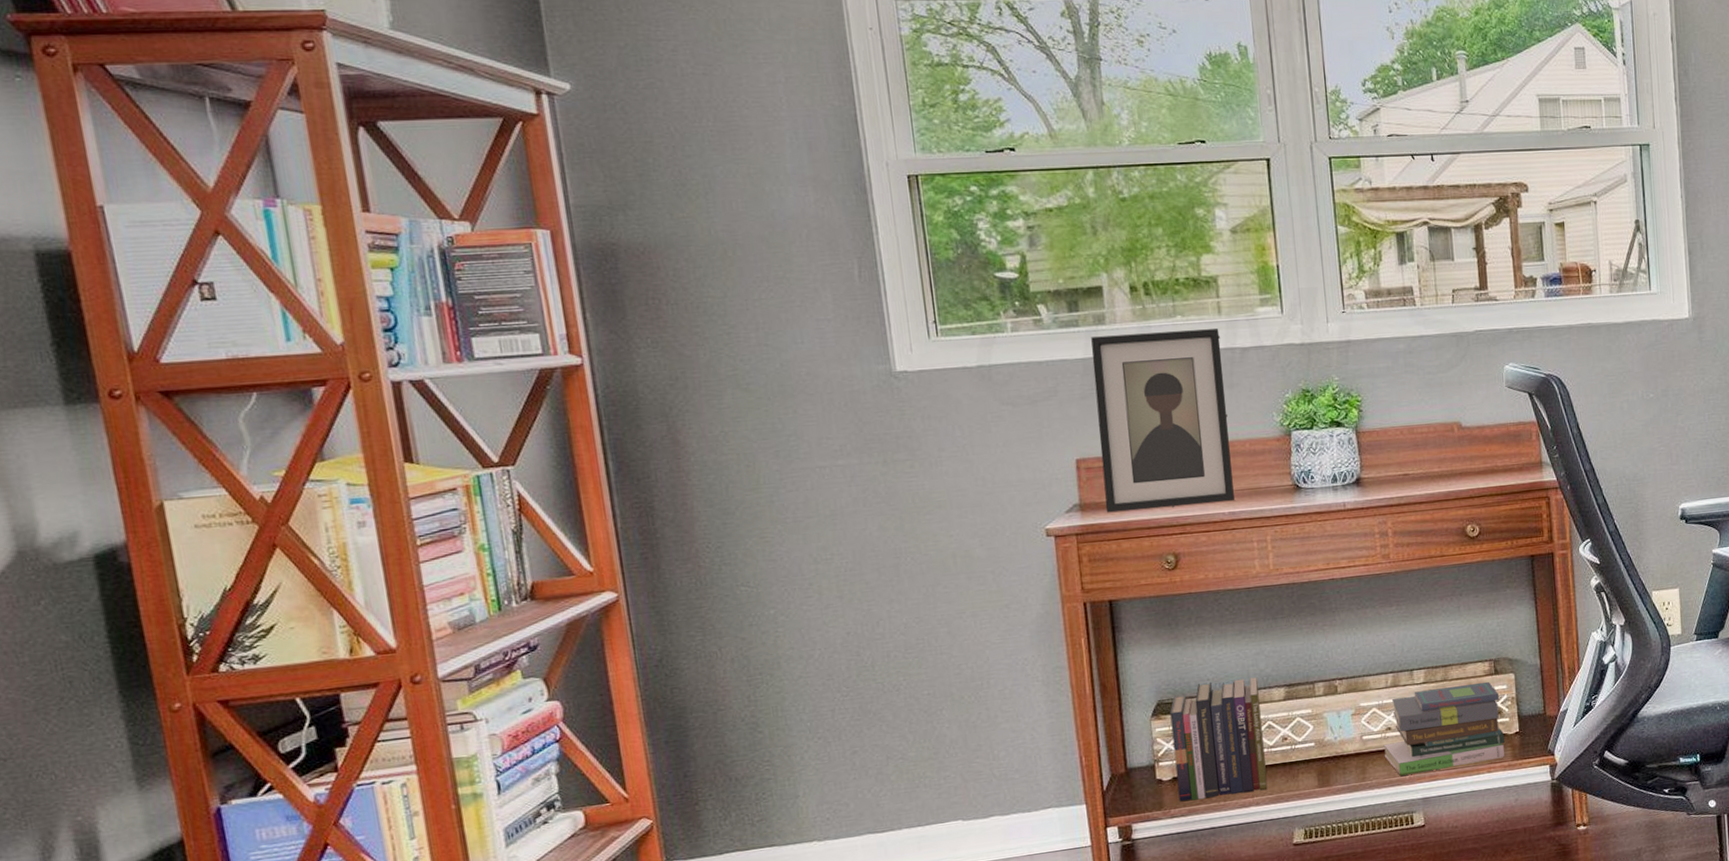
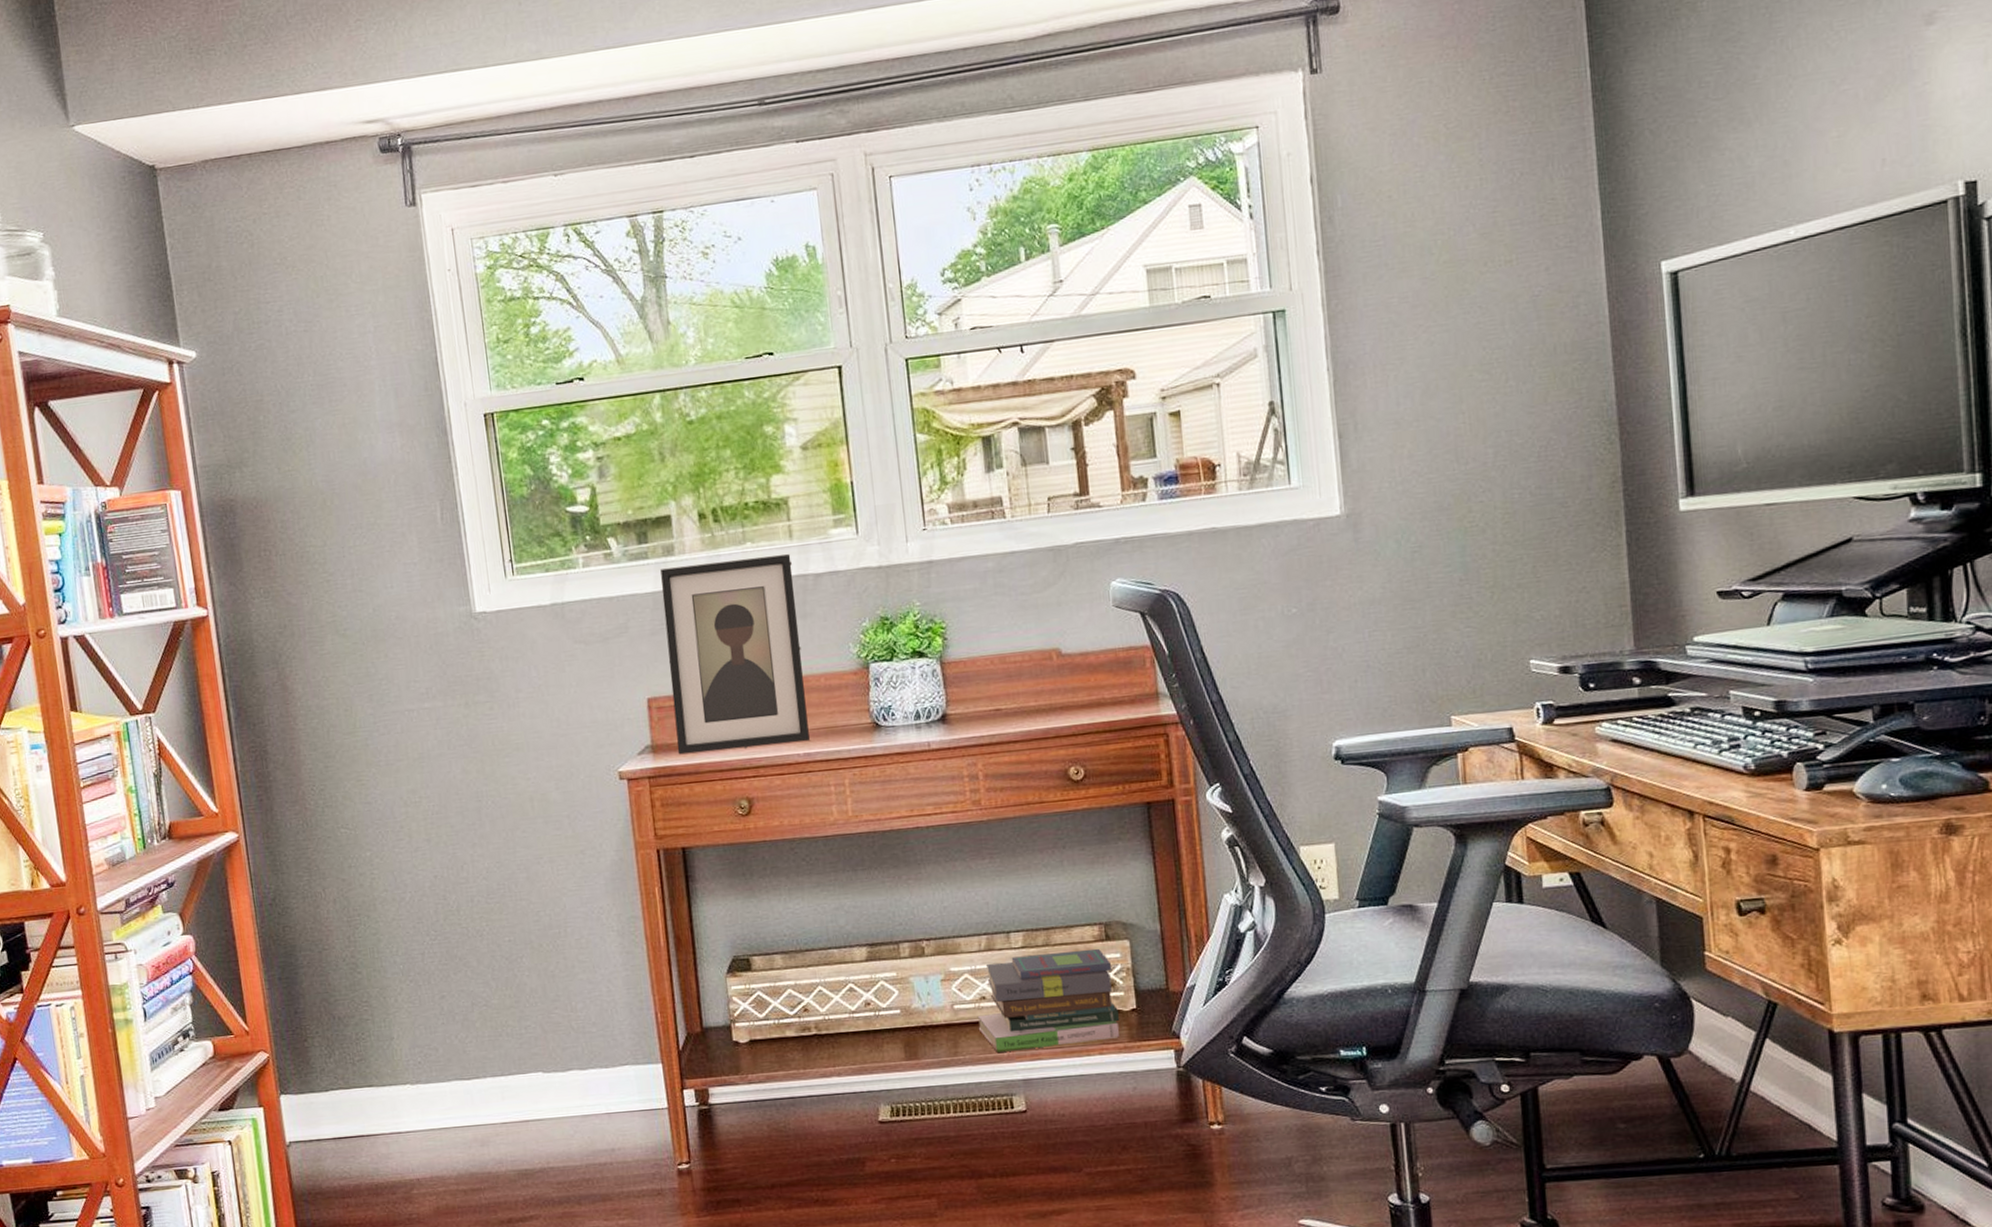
books: present [1170,677,1268,801] -> none [745,934,850,1066]

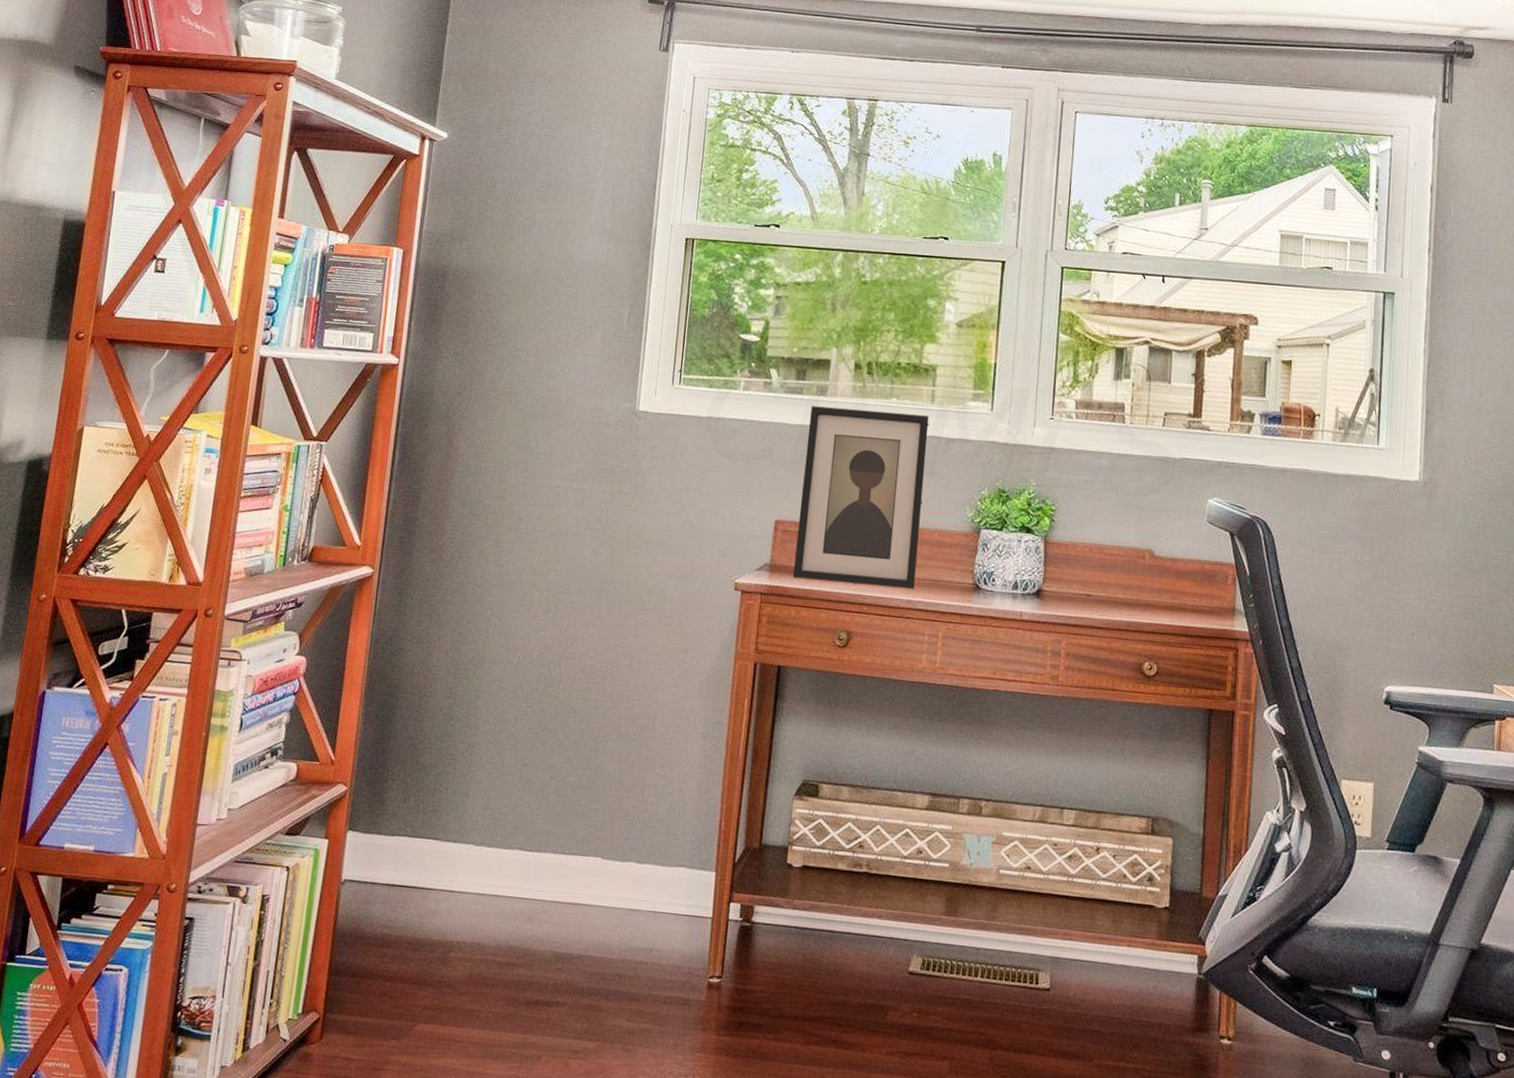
books: present [977,948,1119,1052] -> none [1018,833,1152,933]

